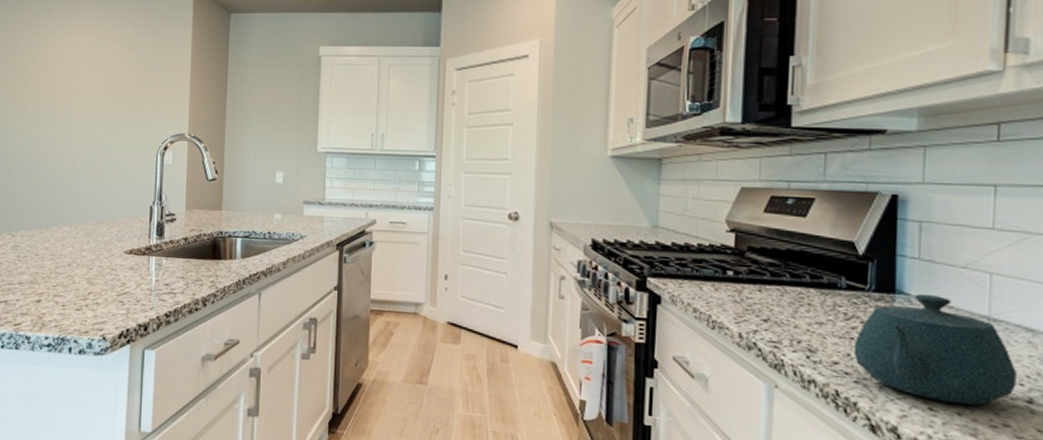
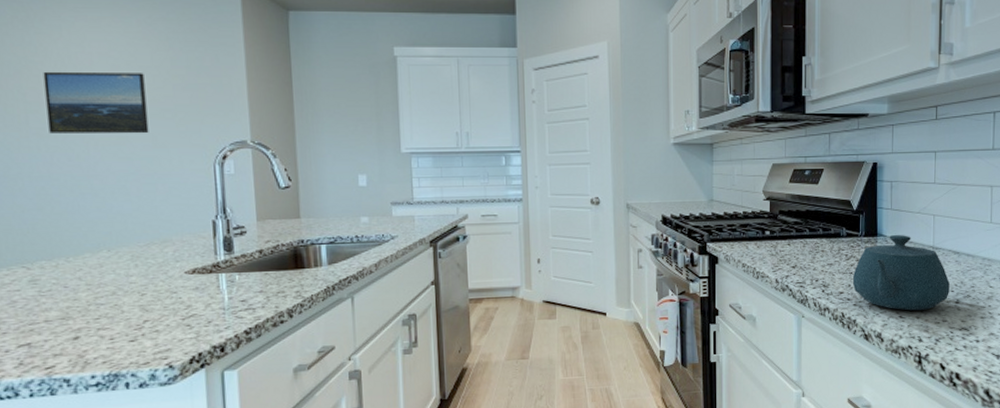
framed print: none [40,68,112,124] -> present [43,71,149,134]

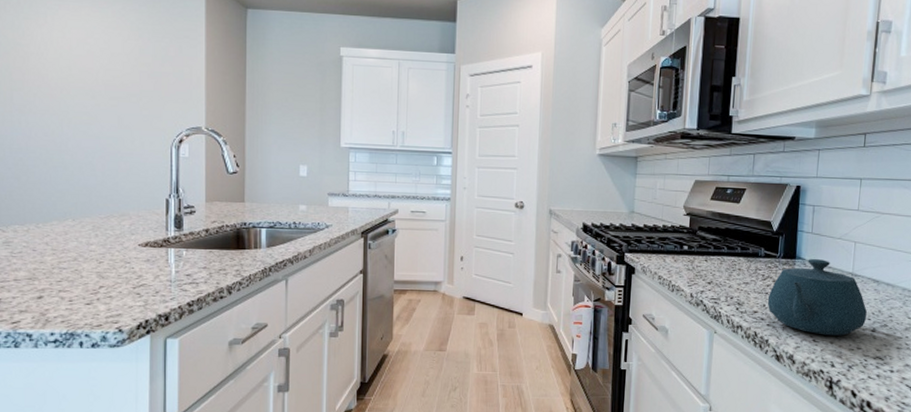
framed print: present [43,71,149,134] -> none [28,53,116,116]

